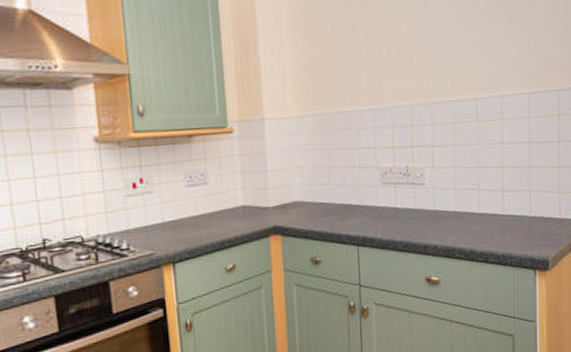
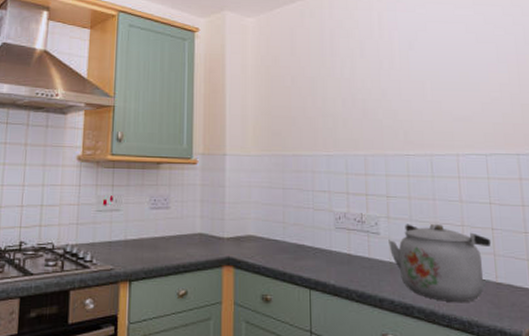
kettle: none [433,167,528,240] -> present [388,223,492,303]

